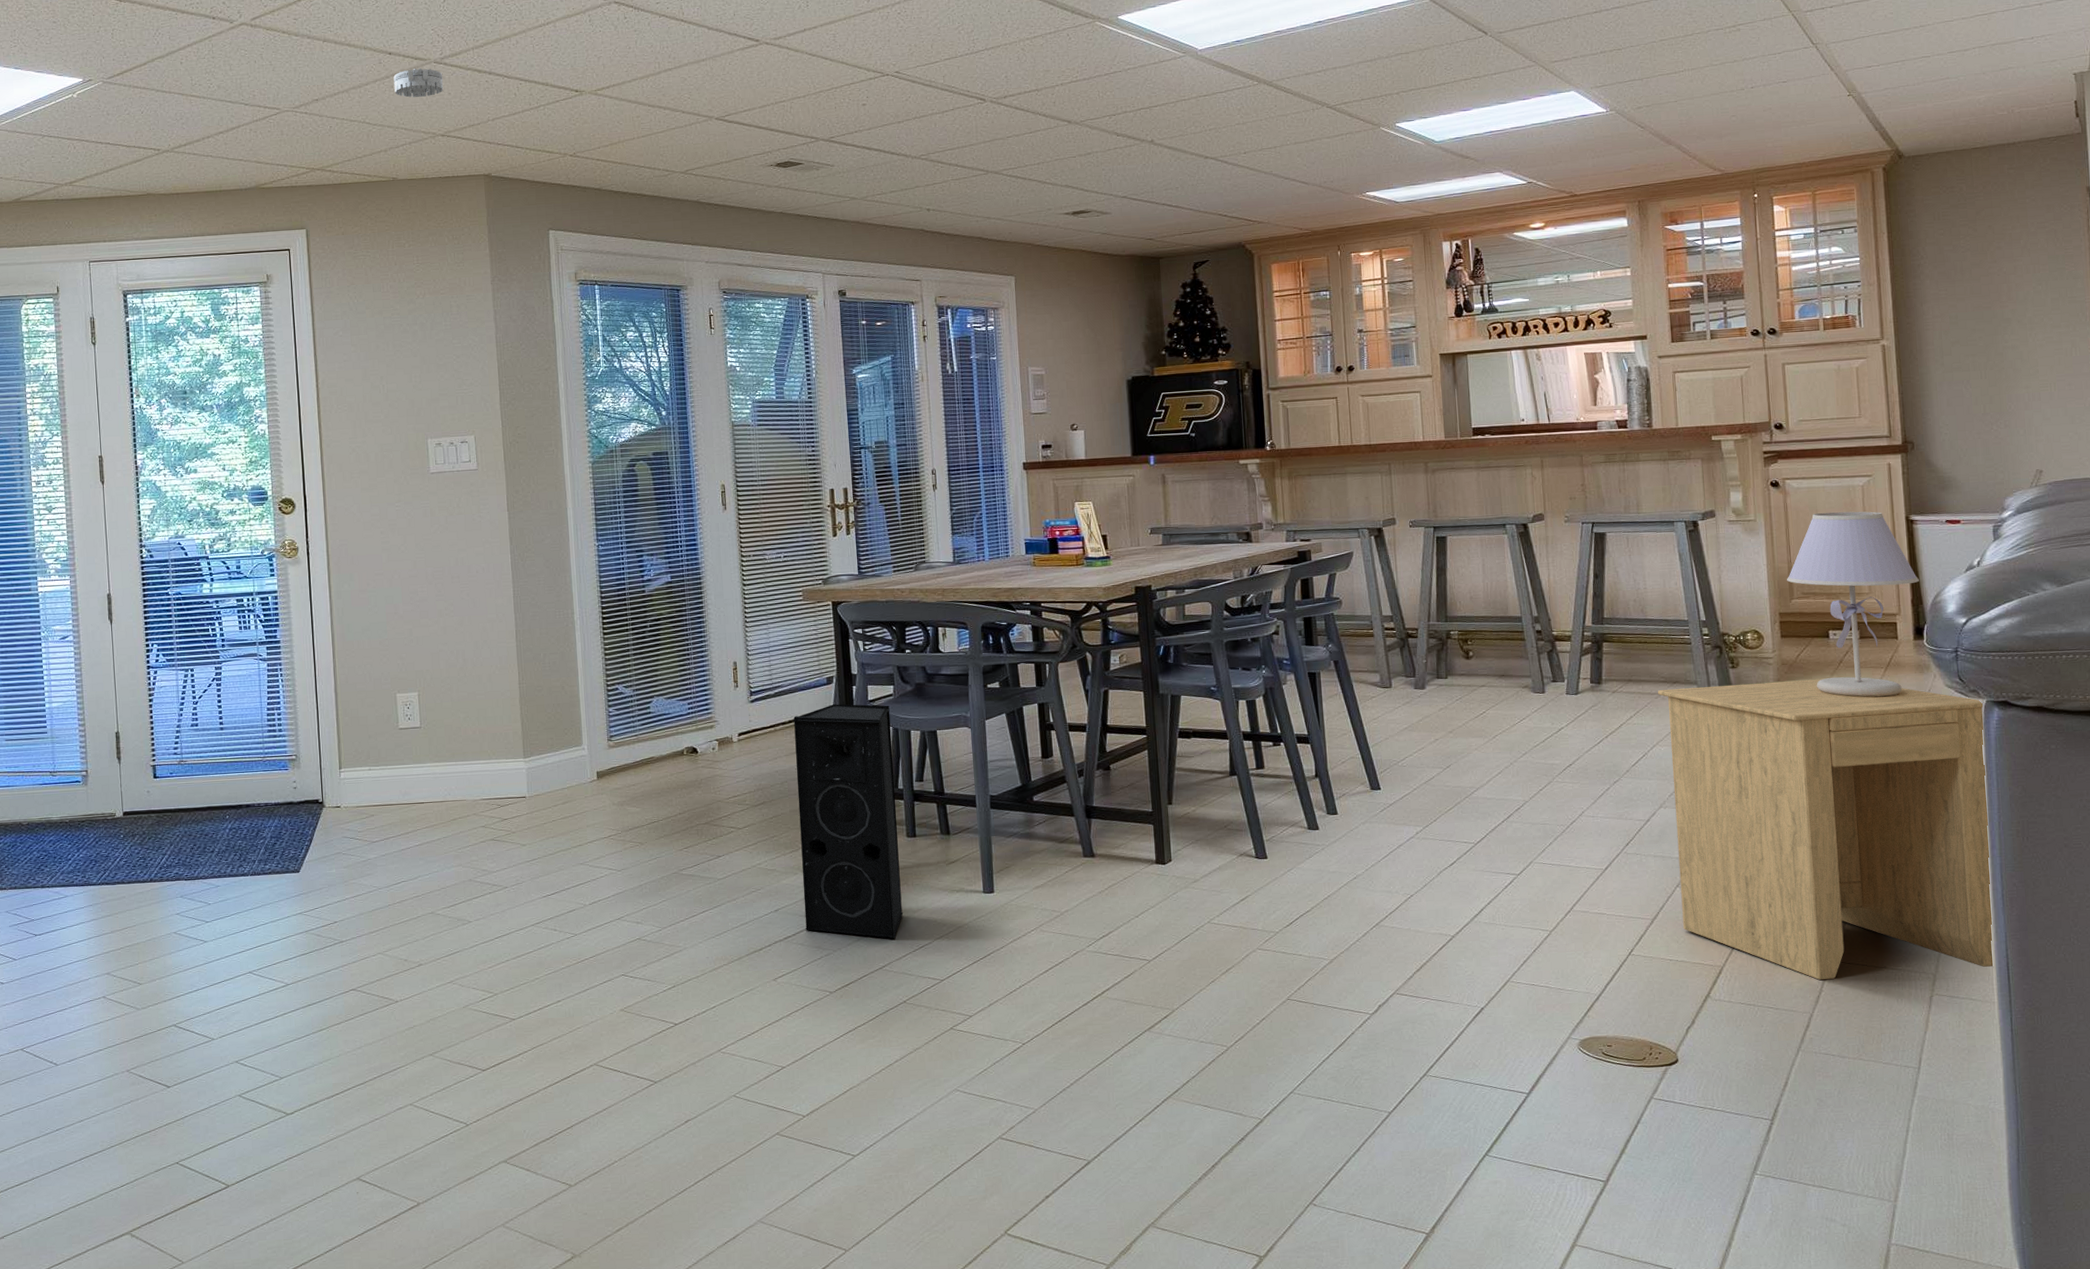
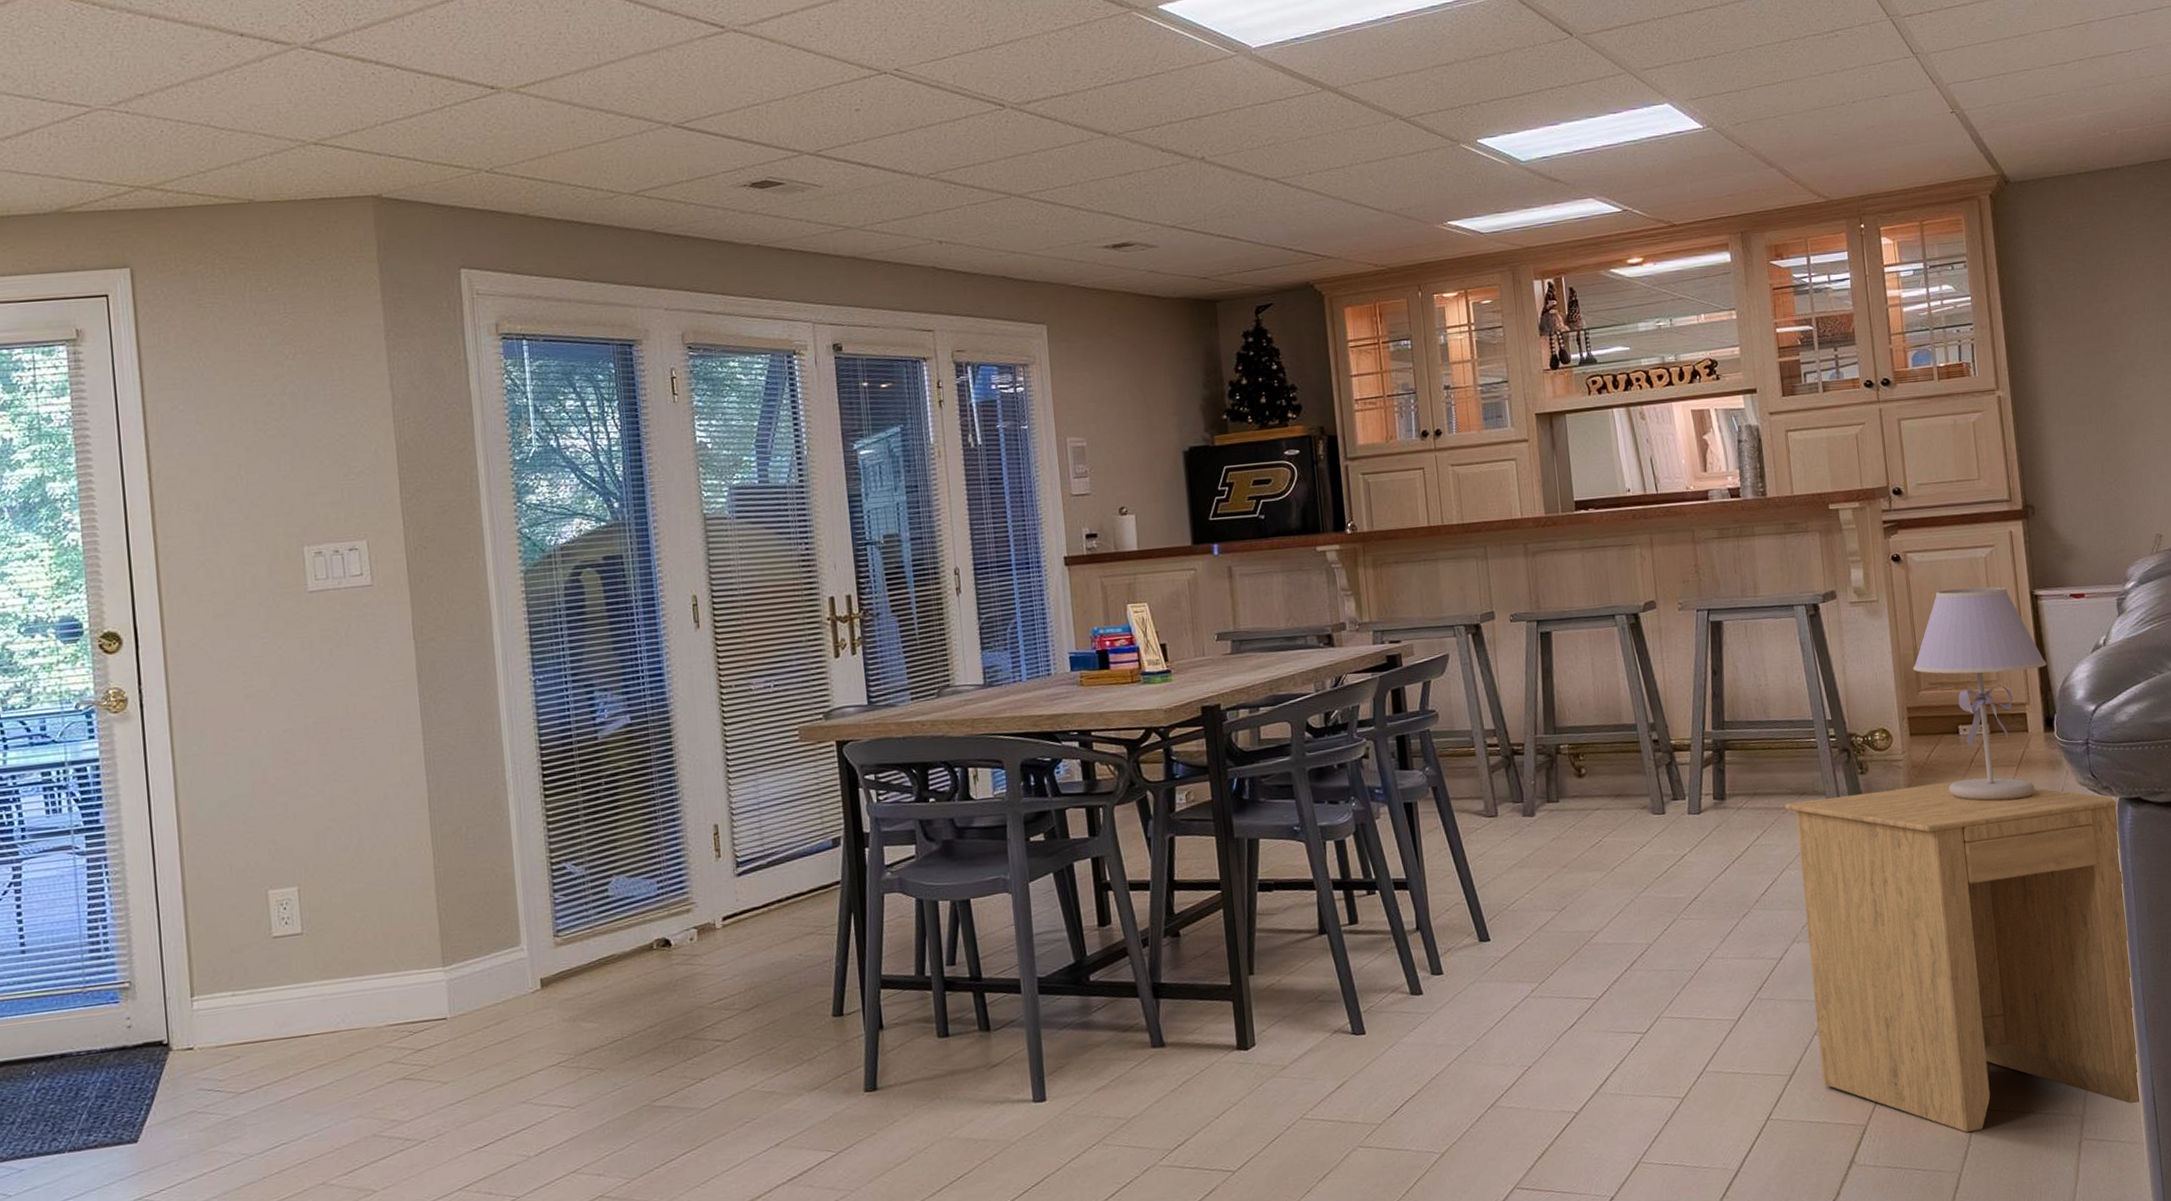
smoke detector: present [393,68,444,98] -> none [247,55,316,94]
speaker: present [792,704,904,940] -> none [790,870,937,1171]

